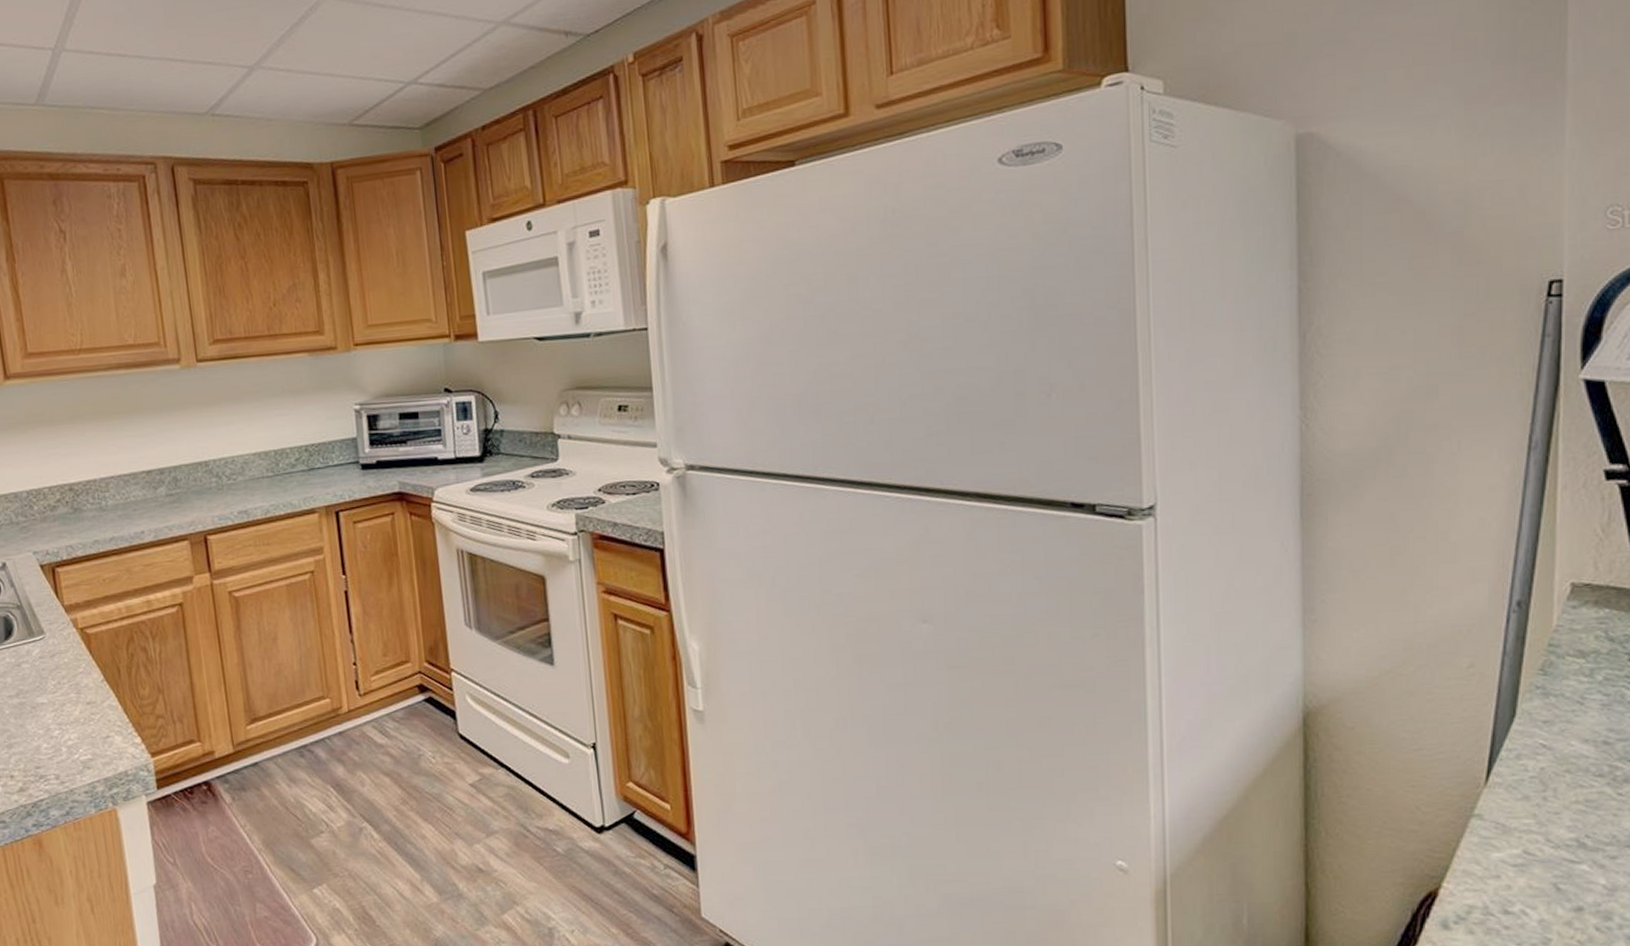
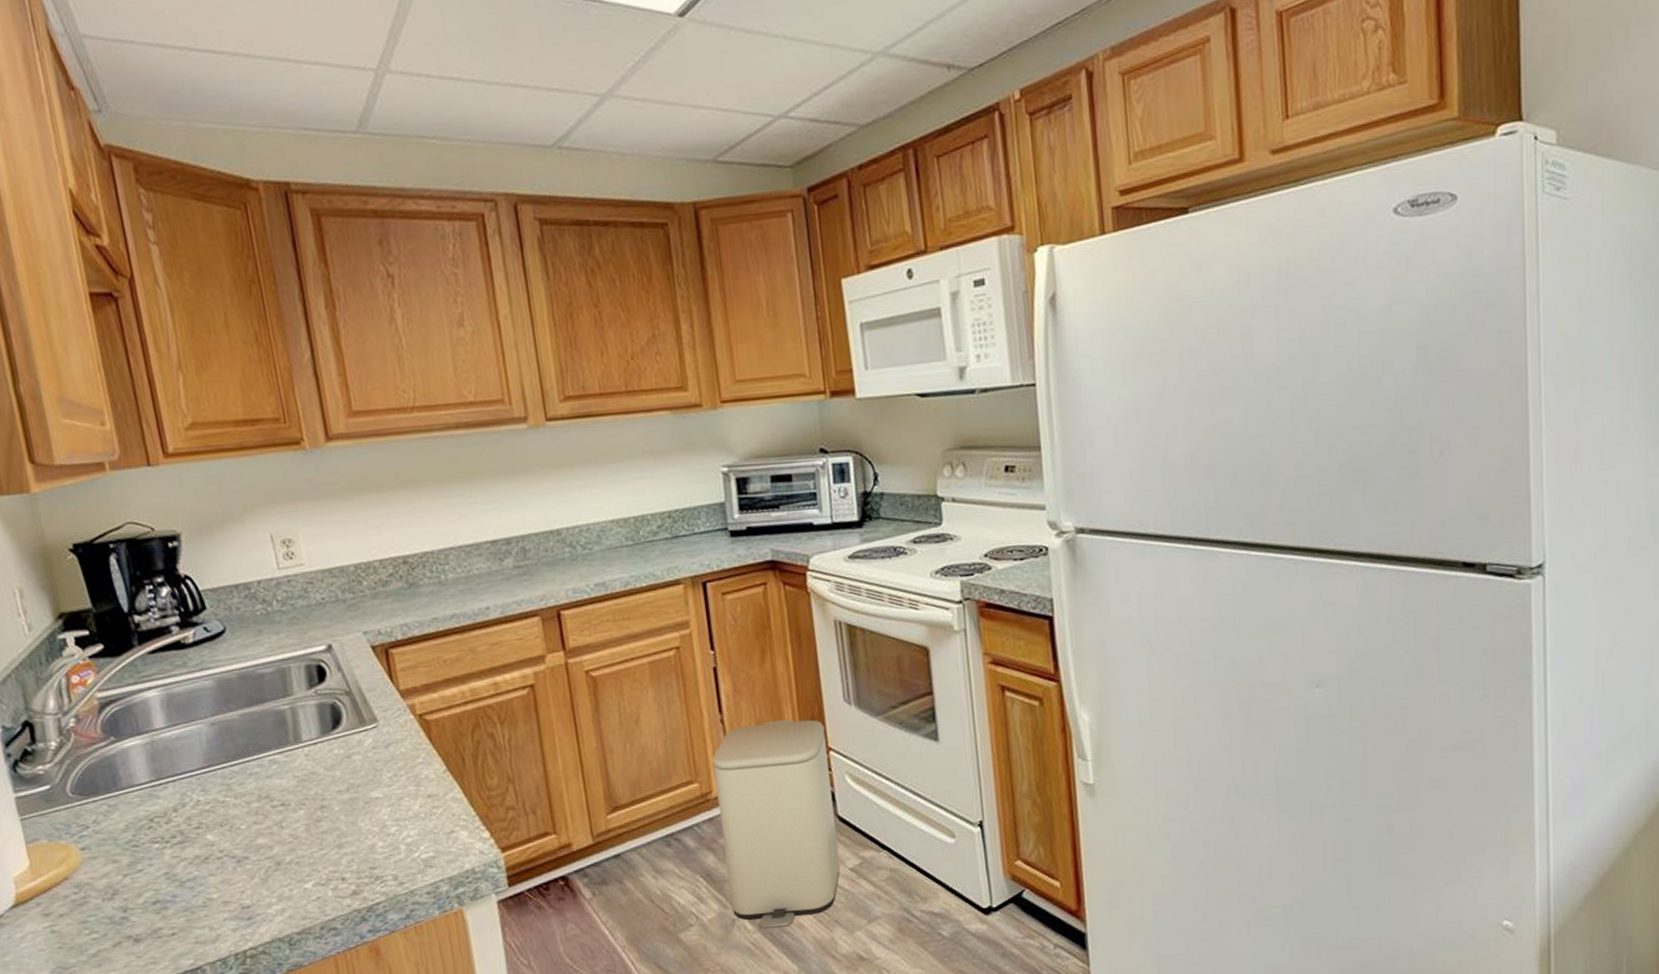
pedal bin: none [343,641,461,838] -> present [712,719,841,929]

